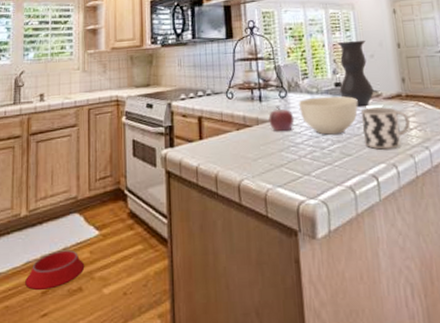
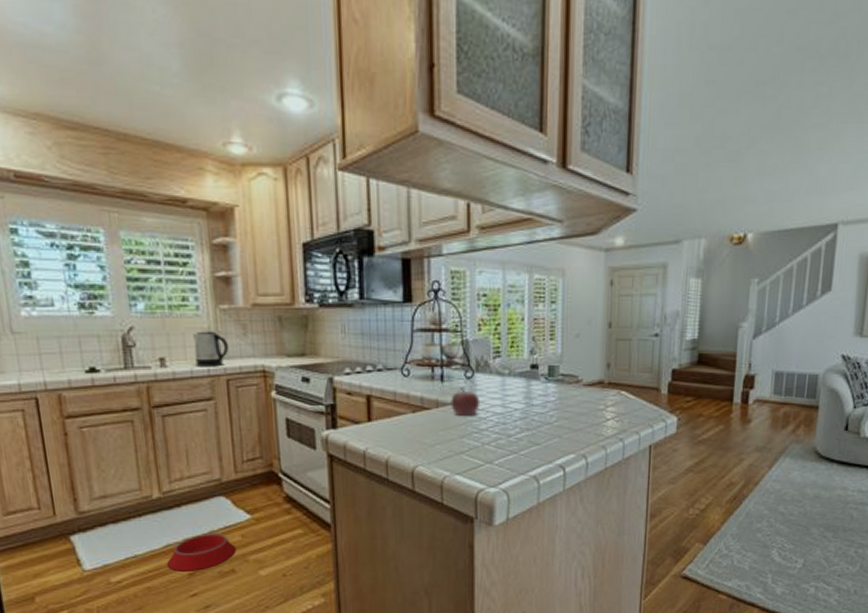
kettle: none [66,70,91,100] -> present [193,331,228,367]
bowl: present [298,96,358,135] -> none [486,379,554,422]
vase: present [337,41,374,108] -> none [535,317,574,394]
cup: present [361,107,410,150] -> none [556,395,608,440]

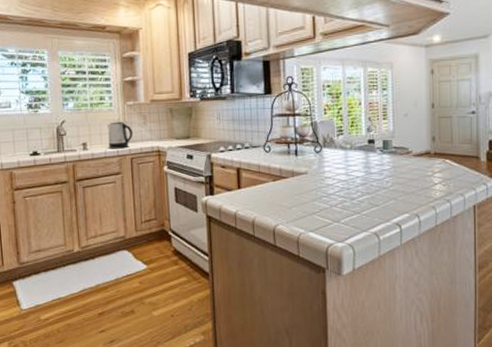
pet bowl: present [167,533,237,572] -> none [83,280,136,312]
fruit: present [450,387,480,417] -> none [303,160,328,184]

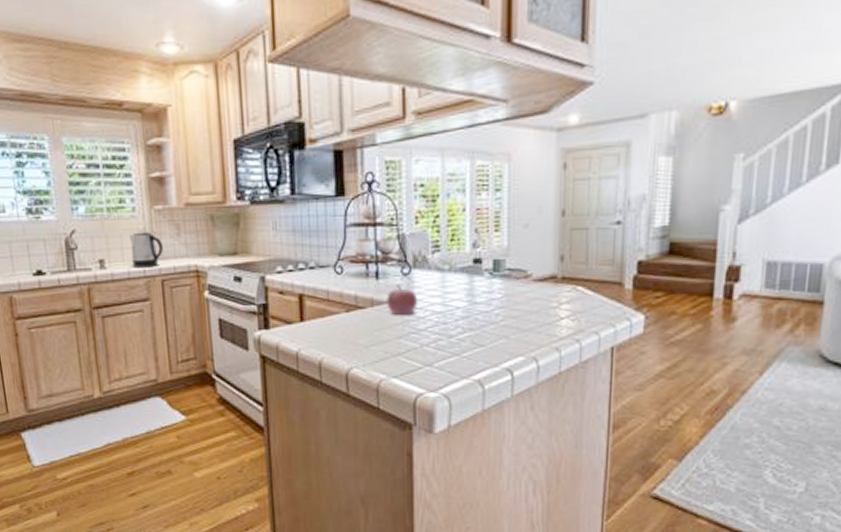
fruit: none [303,160,328,184] -> present [386,285,418,316]

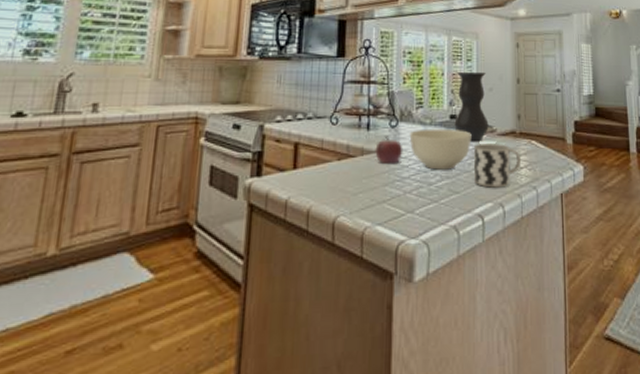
kettle: present [130,232,163,268] -> none [129,78,165,113]
bowl: none [425,275,500,321] -> present [409,129,472,170]
vase: none [479,205,522,290] -> present [454,72,489,142]
cup: none [503,291,562,341] -> present [474,144,521,188]

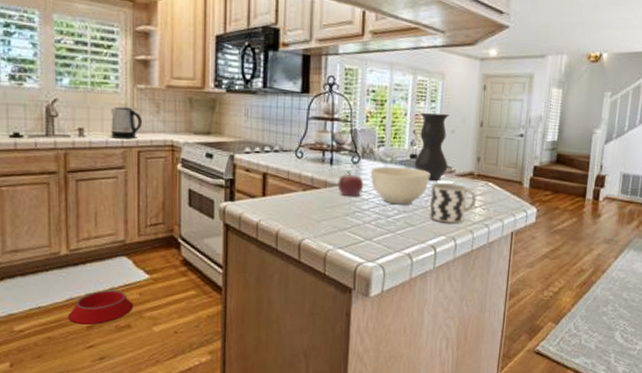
pet bowl: none [42,298,130,349] -> present [68,290,134,324]
kettle: none [129,78,165,113] -> present [111,106,142,139]

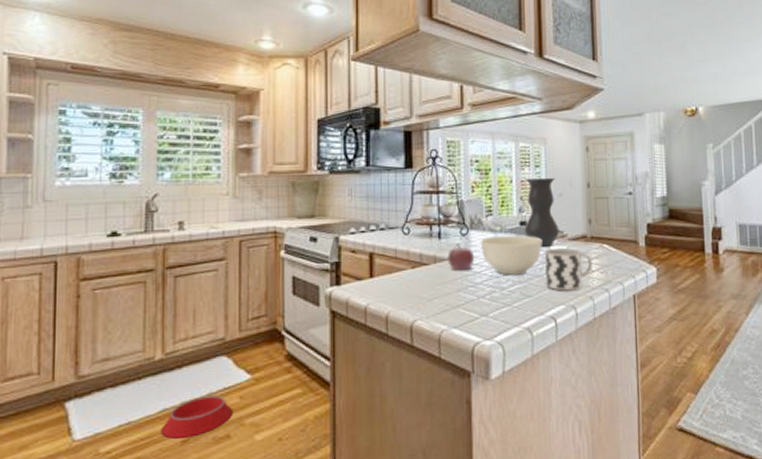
kettle: present [111,106,142,139] -> none [212,196,243,230]

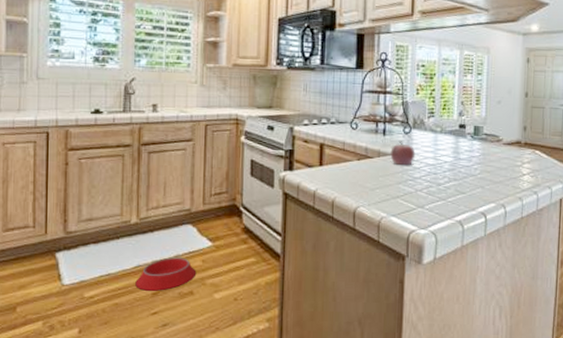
bowl: present [480,235,542,275] -> none [421,136,479,173]
vase: present [524,178,559,248] -> none [463,85,496,150]
cup: present [545,248,592,291] -> none [479,151,524,191]

